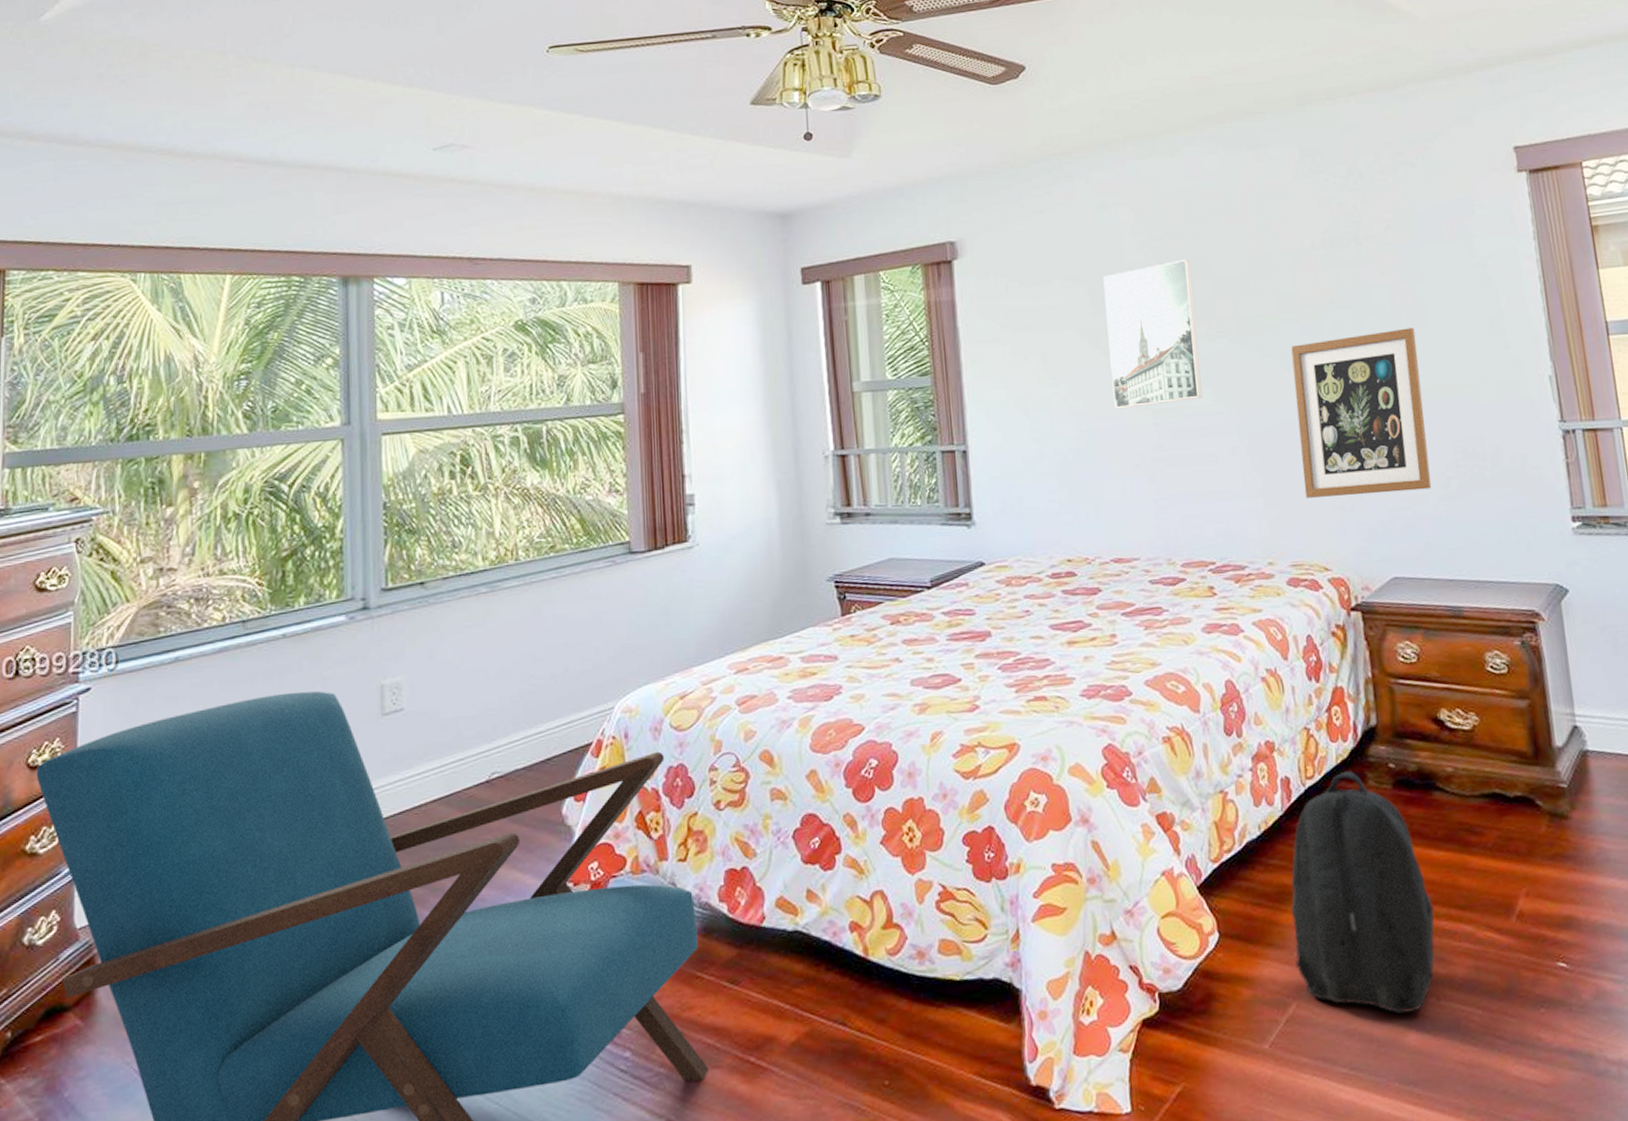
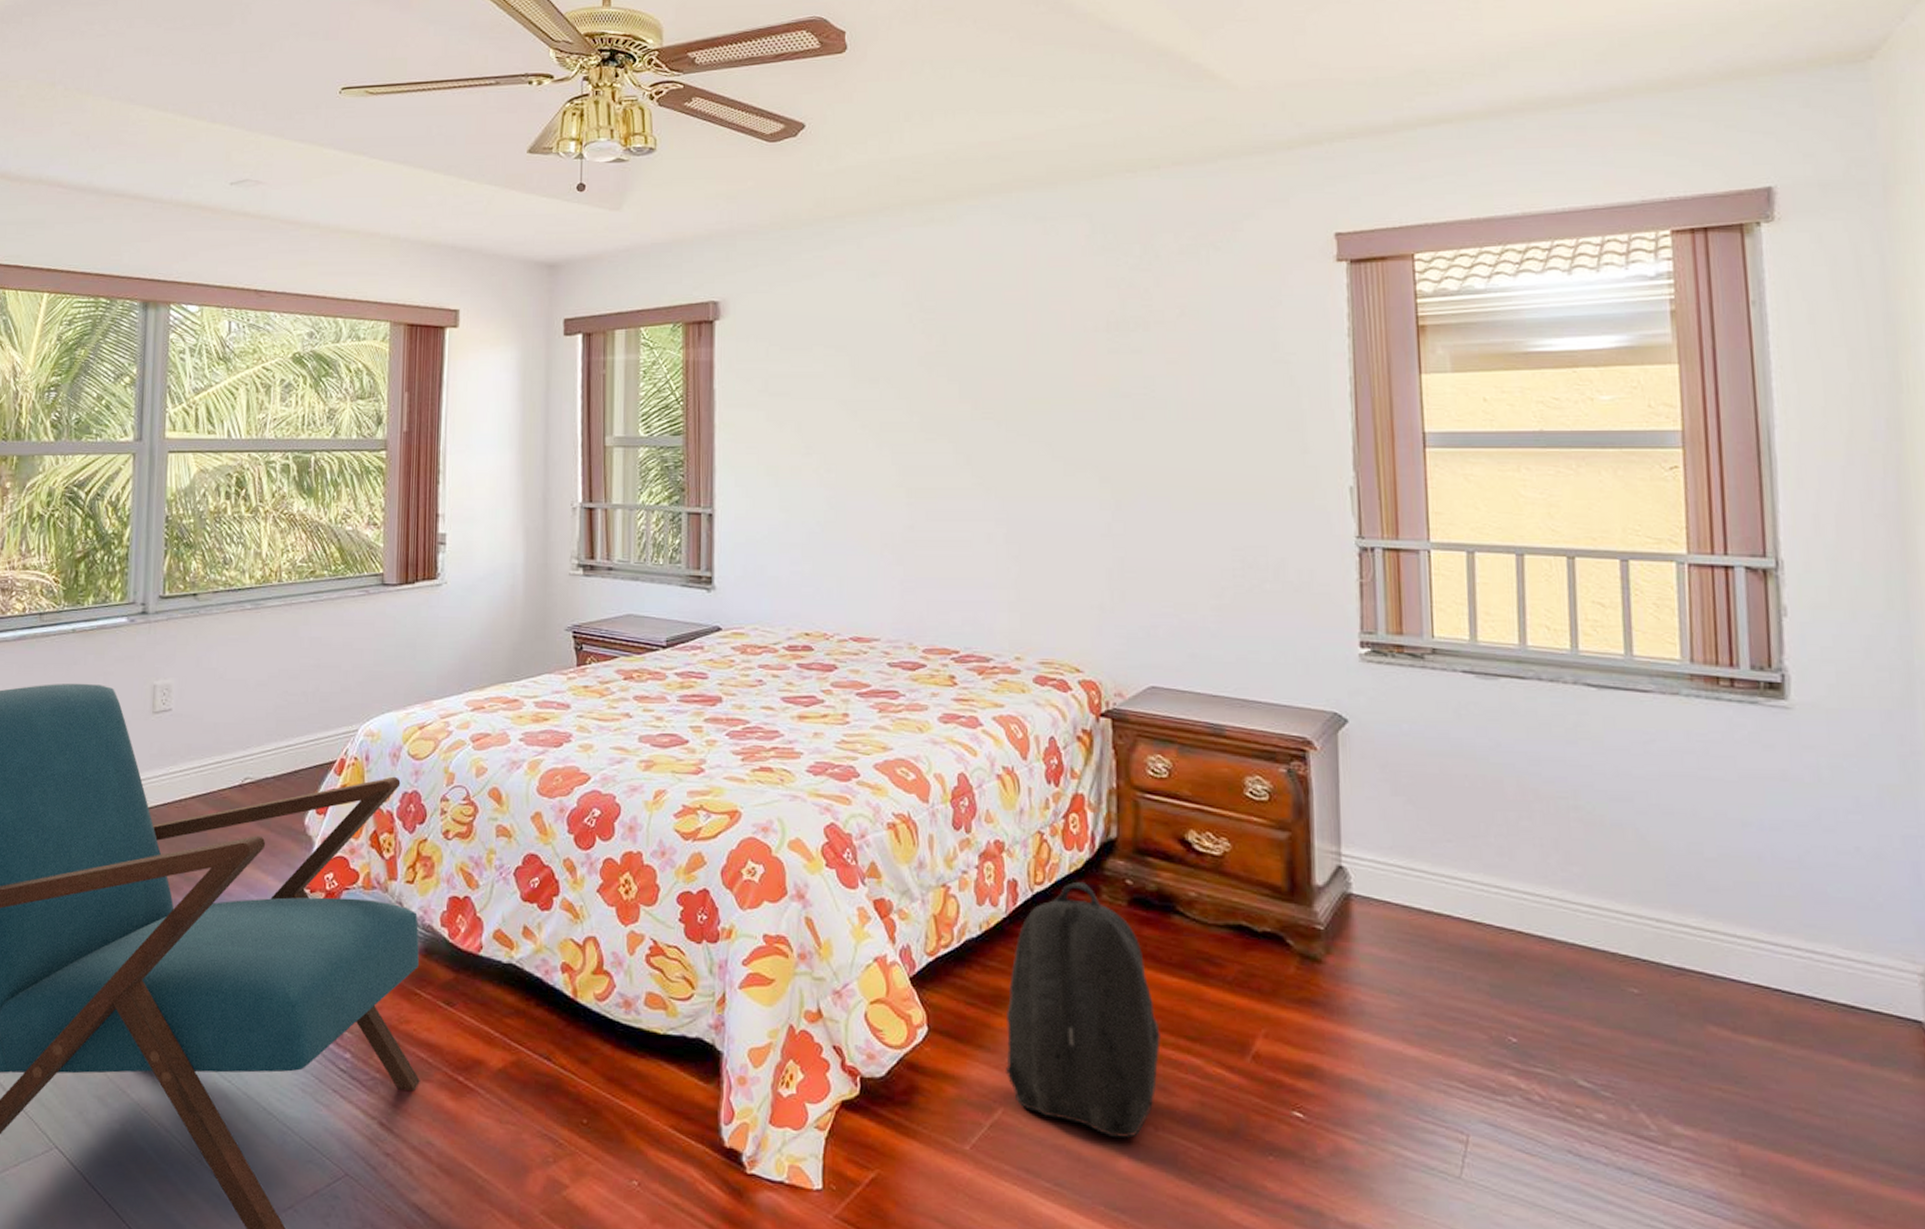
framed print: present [1103,259,1203,409] -> none [867,334,962,485]
wall art: present [1291,327,1432,498] -> none [1061,423,1203,597]

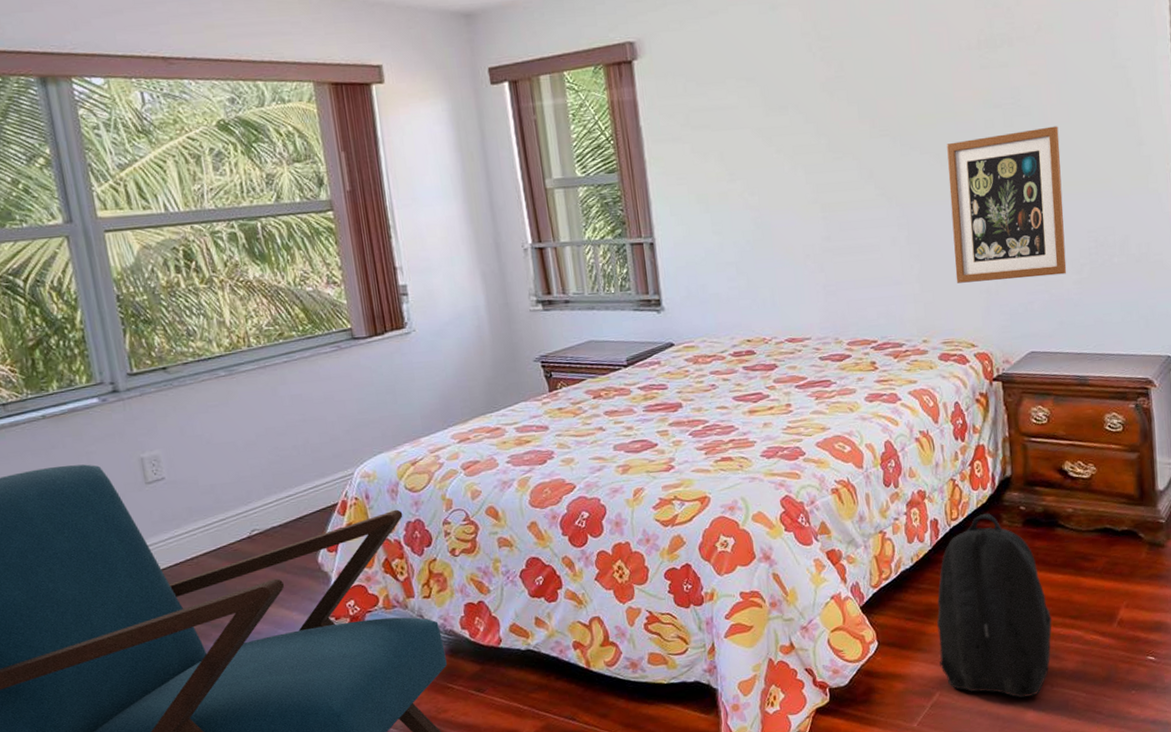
wall art: none [1061,423,1203,597] -> present [947,126,1067,283]

